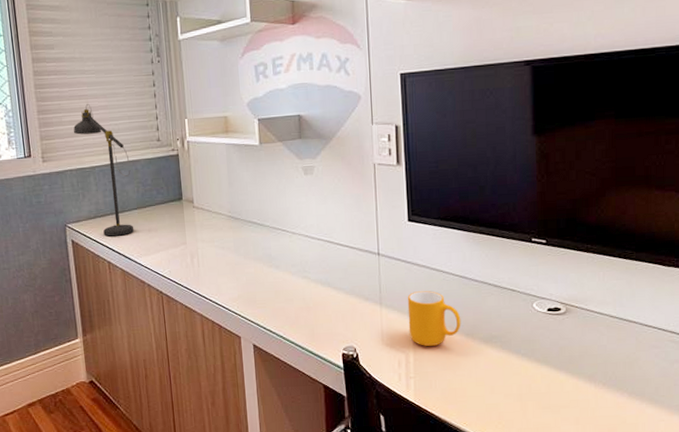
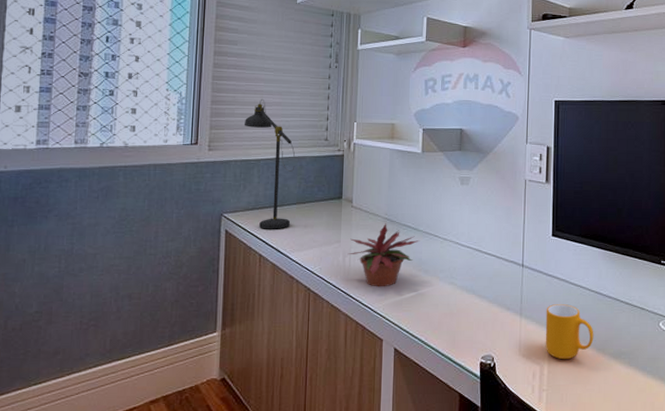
potted plant: none [195,221,267,286] -> present [347,223,419,287]

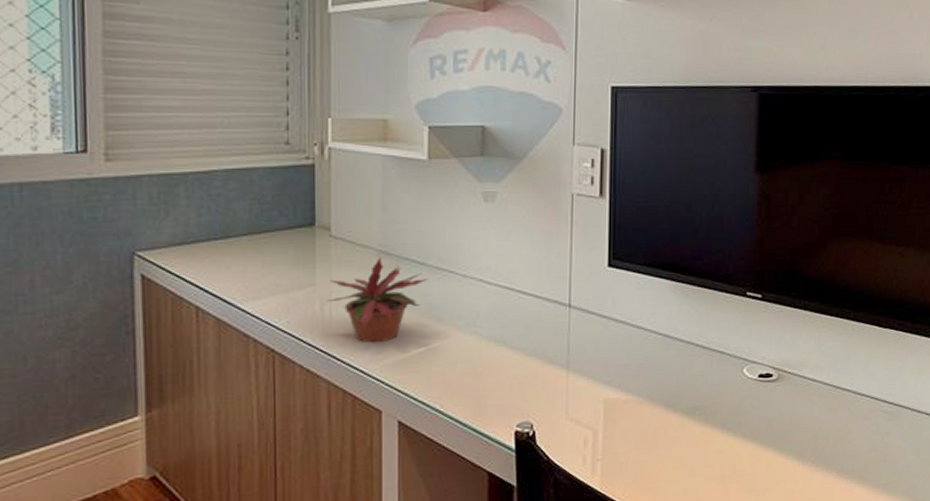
desk lamp: present [243,98,296,229] -> none [158,84,243,271]
mug: present [545,304,594,360] -> none [599,352,662,421]

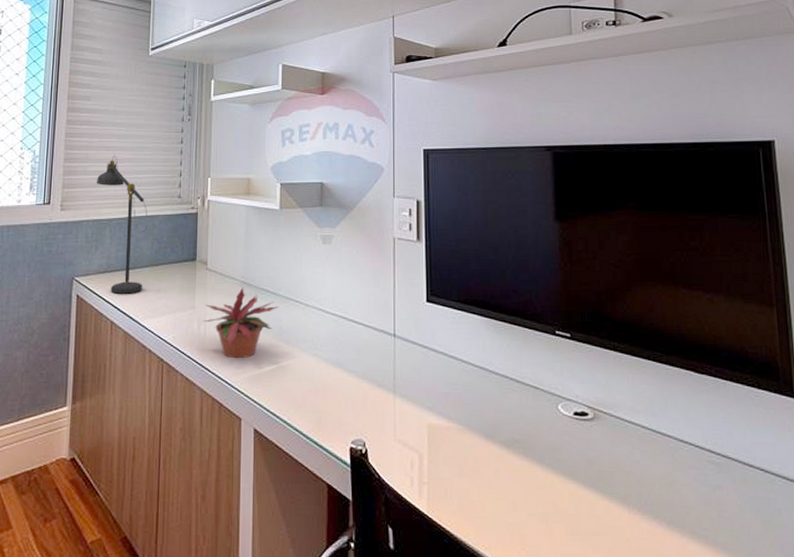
desk lamp: none [158,84,243,271] -> present [96,155,148,294]

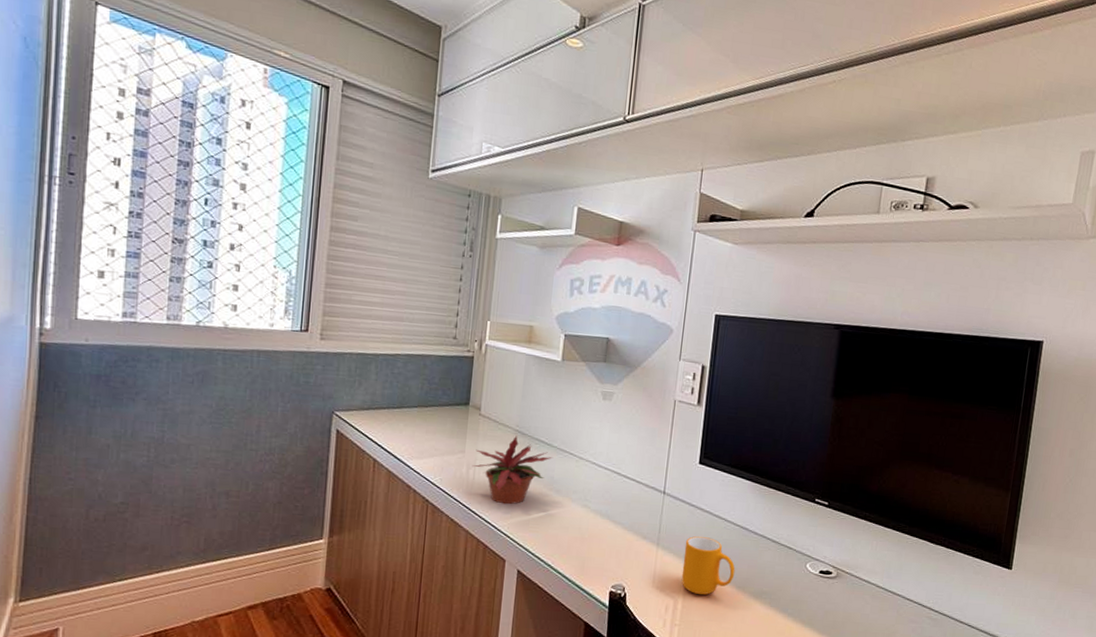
desk lamp: present [96,155,148,294] -> none [361,285,419,433]
mug: none [423,381,481,448] -> present [681,536,736,595]

